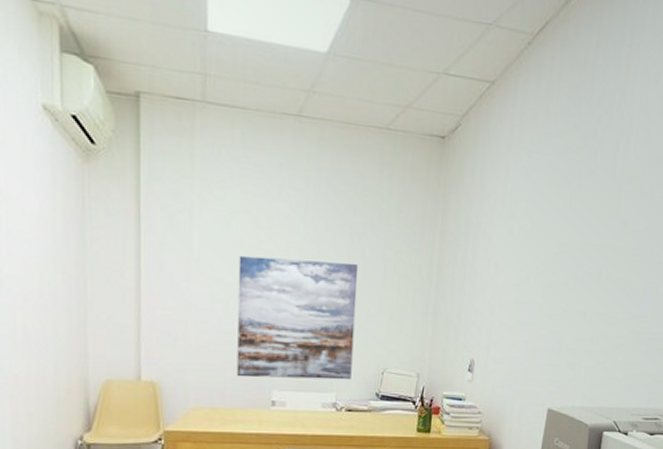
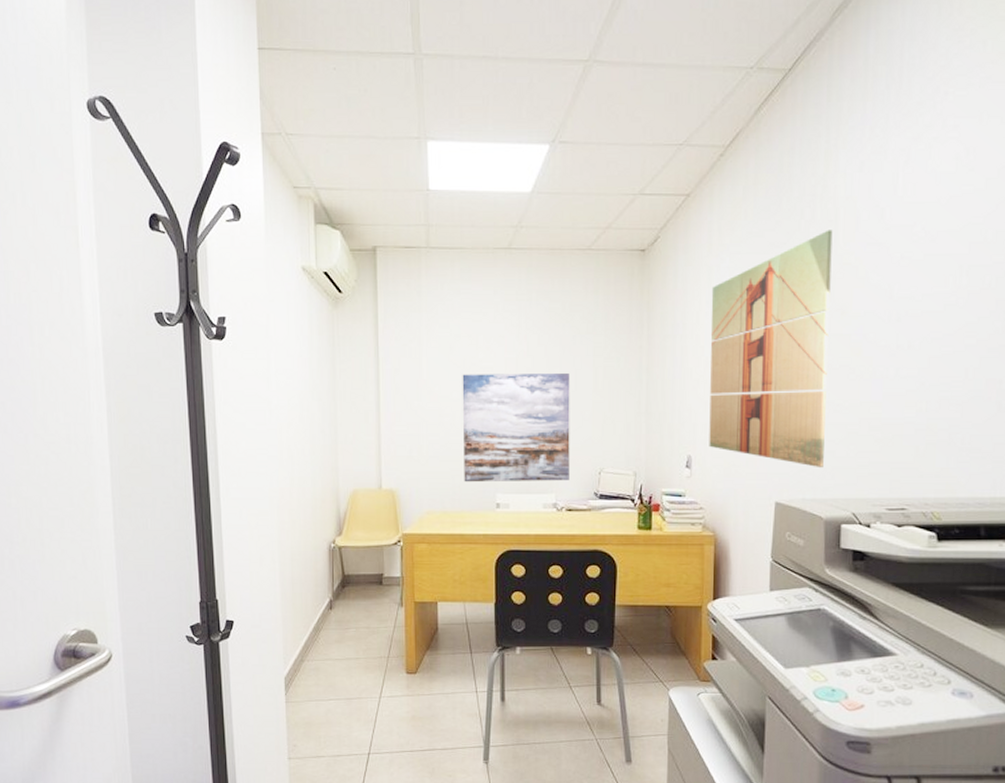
wall art: none [492,139,626,378] -> present [709,230,833,468]

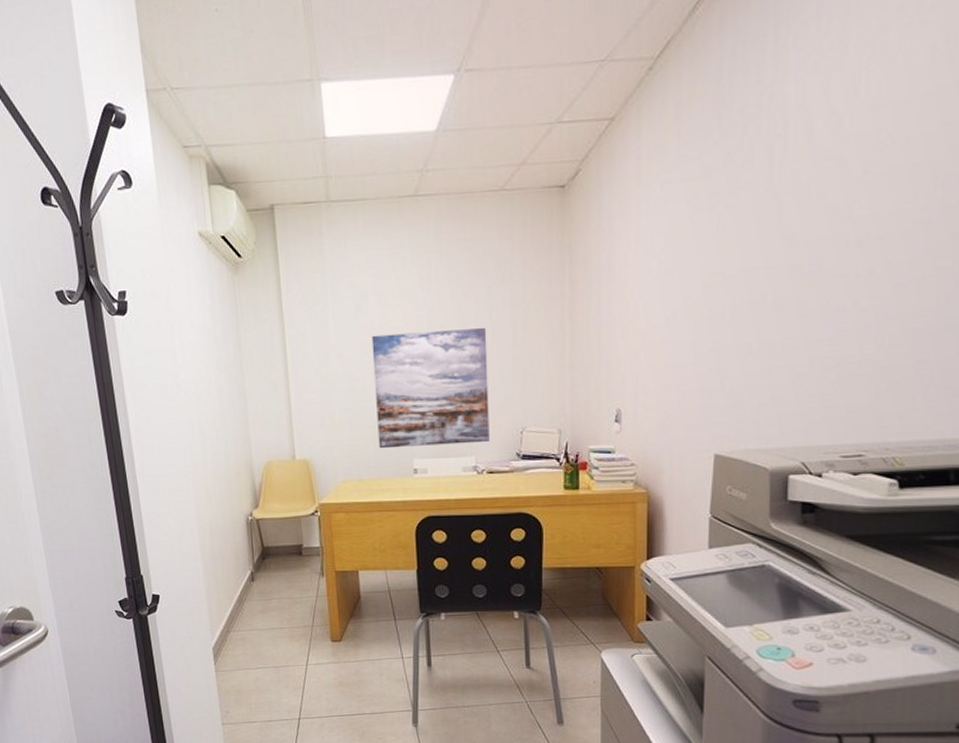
wall art: present [709,230,833,468] -> none [640,145,781,416]

